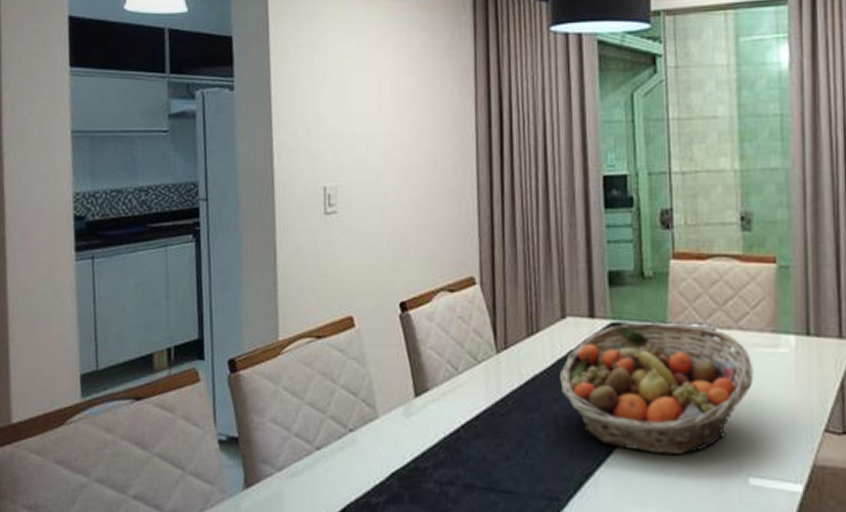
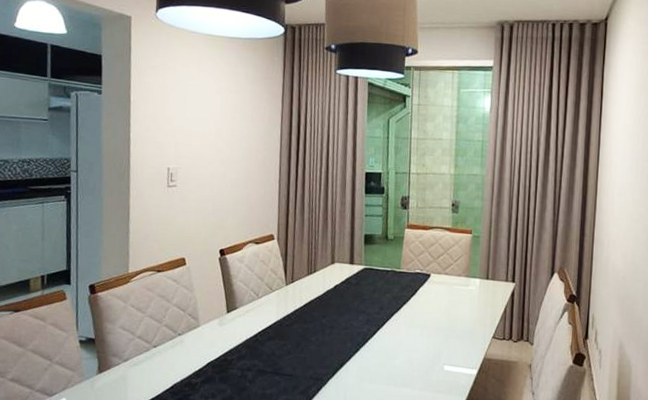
fruit basket: present [560,322,754,456] -> none [328,268,453,352]

